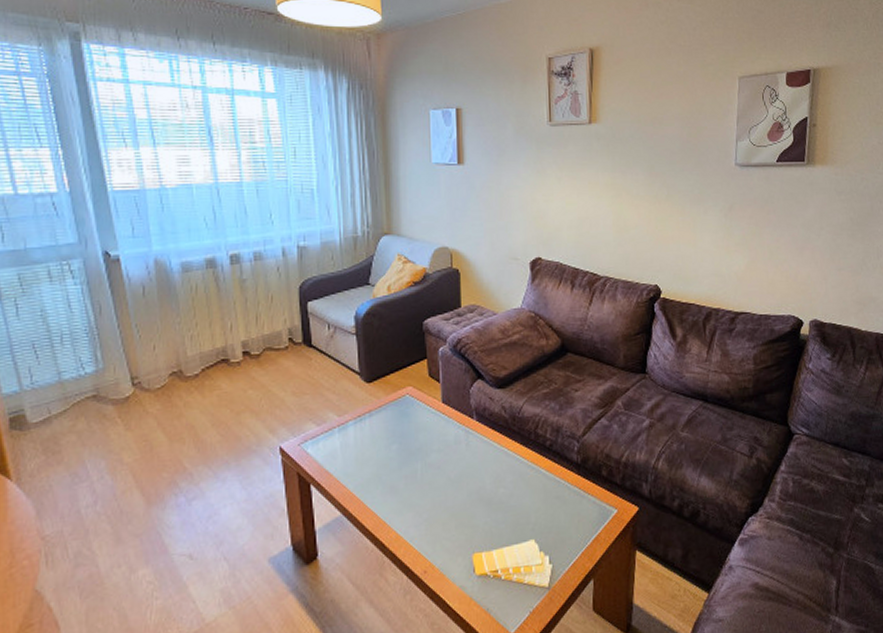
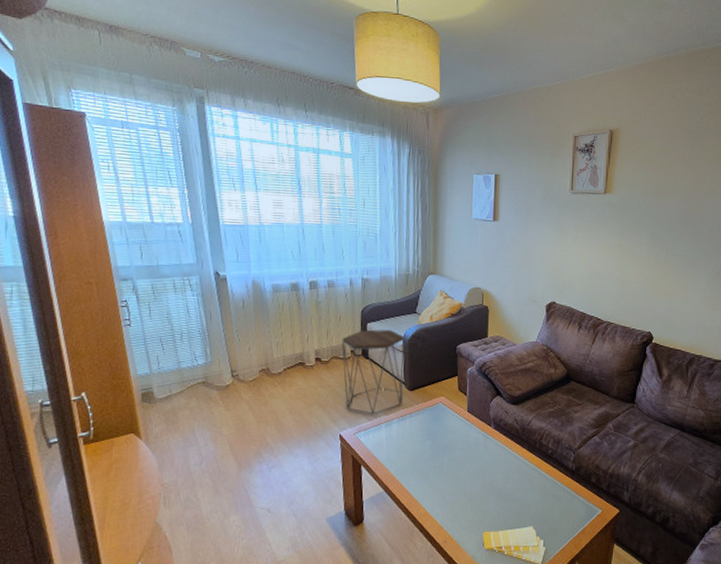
side table: none [276,308,359,418] -> present [342,329,405,415]

